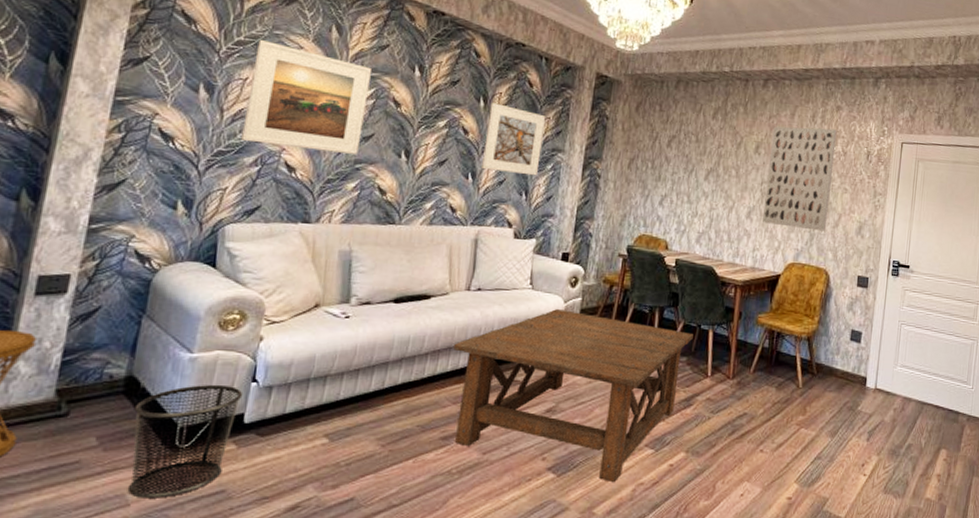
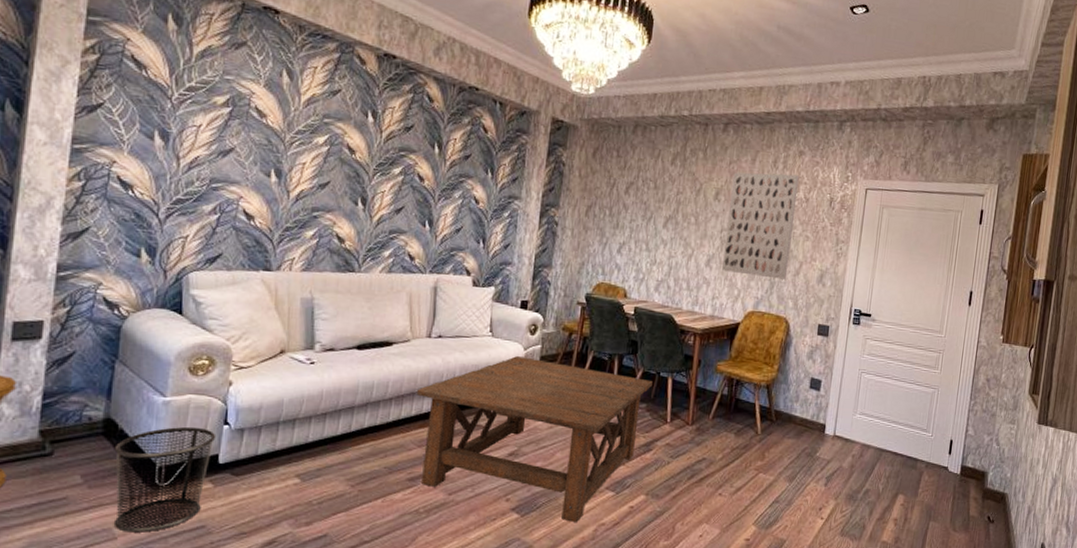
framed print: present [241,39,371,154] -> none [199,84,324,202]
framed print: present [482,103,546,176] -> none [438,149,502,224]

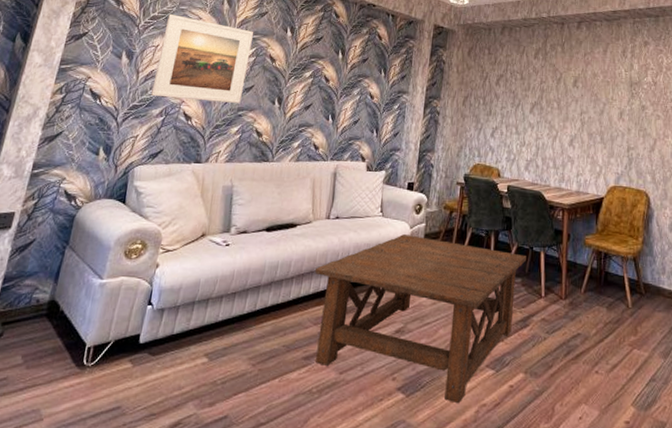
waste bin: present [113,426,217,533] -> none [42,307,141,414]
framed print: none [199,84,324,202] -> present [151,13,253,103]
wall art: present [722,172,799,280] -> none [584,61,646,156]

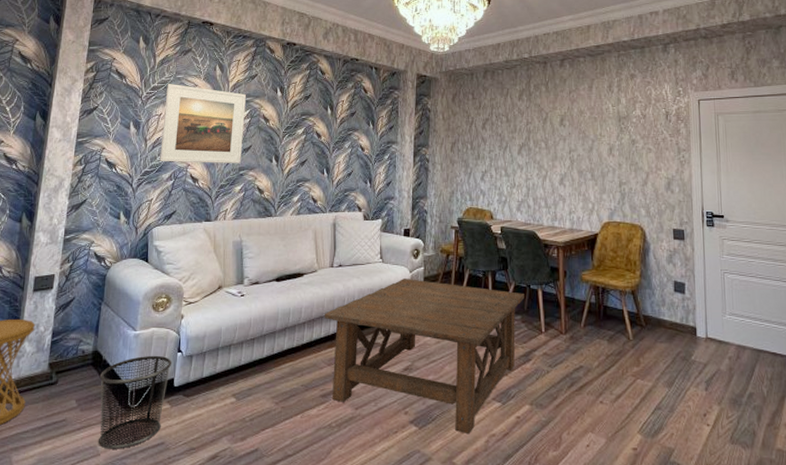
waste bin: none [42,307,141,414] -> present [98,355,172,449]

